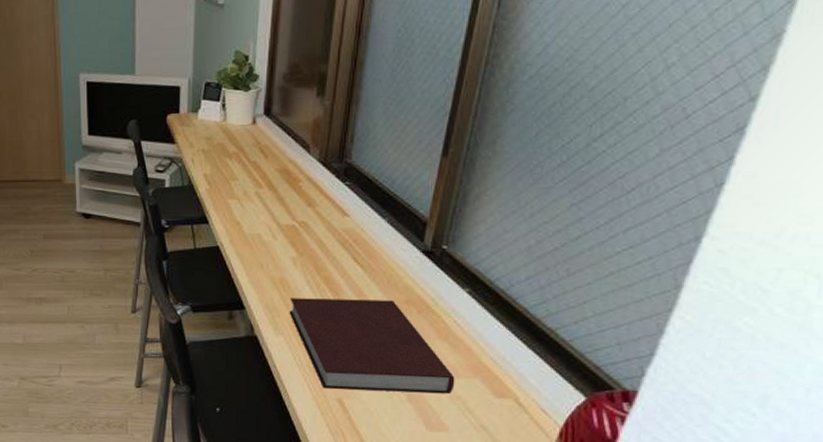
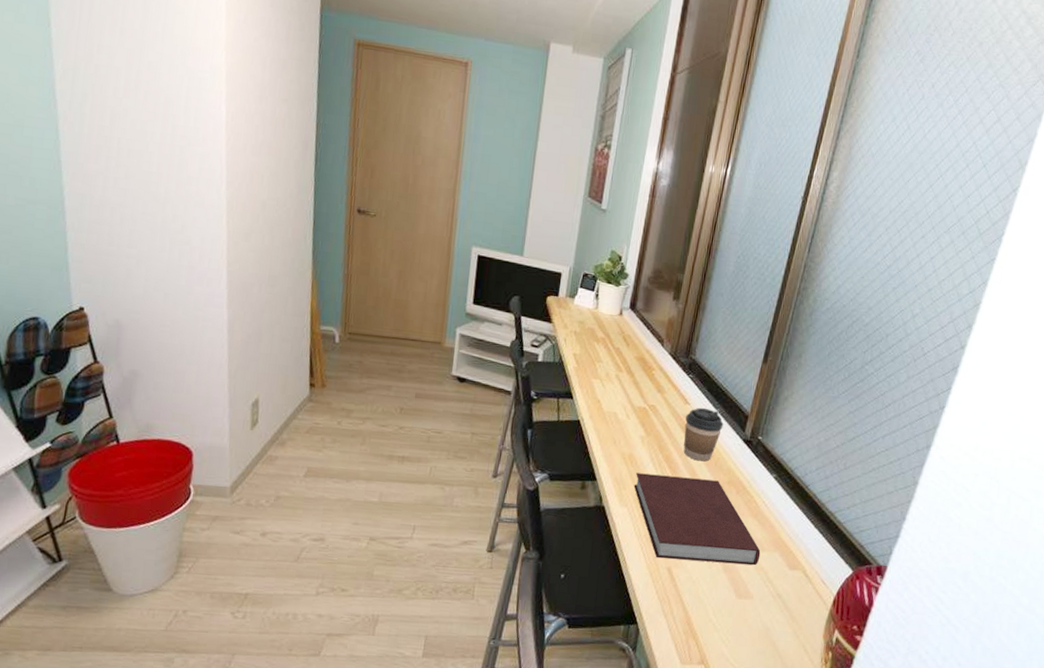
coffee cup: none [345,218,395,280] -> present [683,407,724,462]

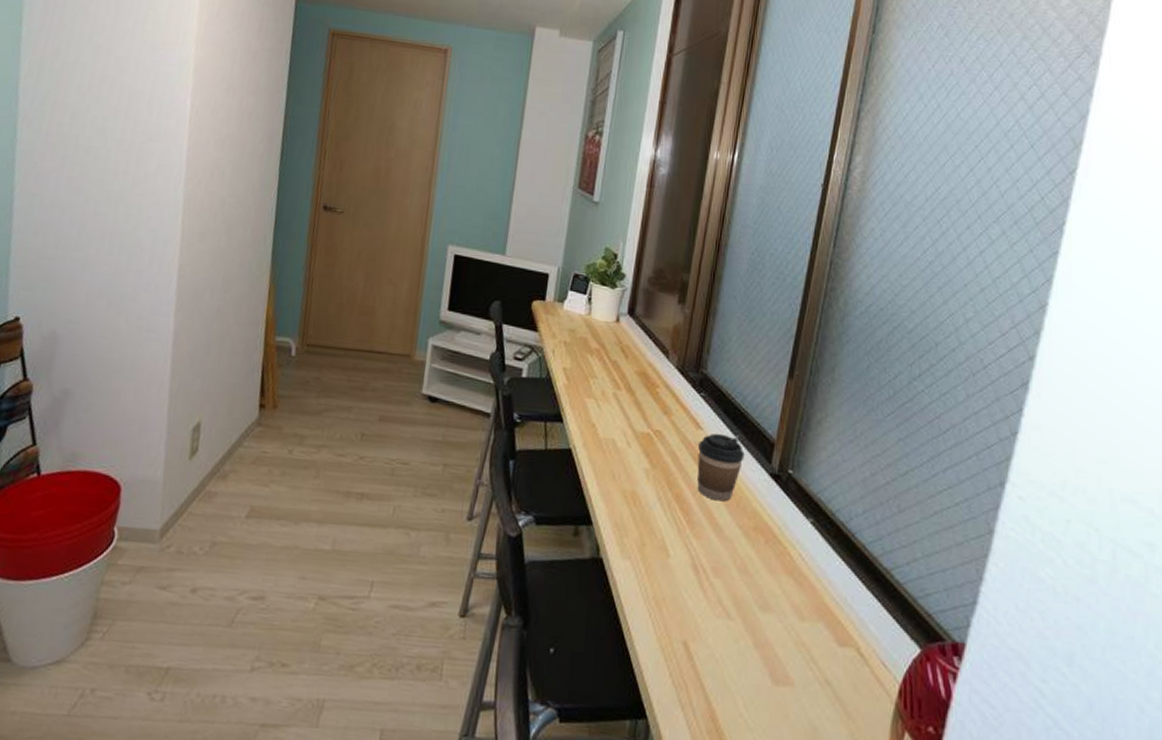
notebook: present [634,473,761,566] -> none [638,515,800,641]

